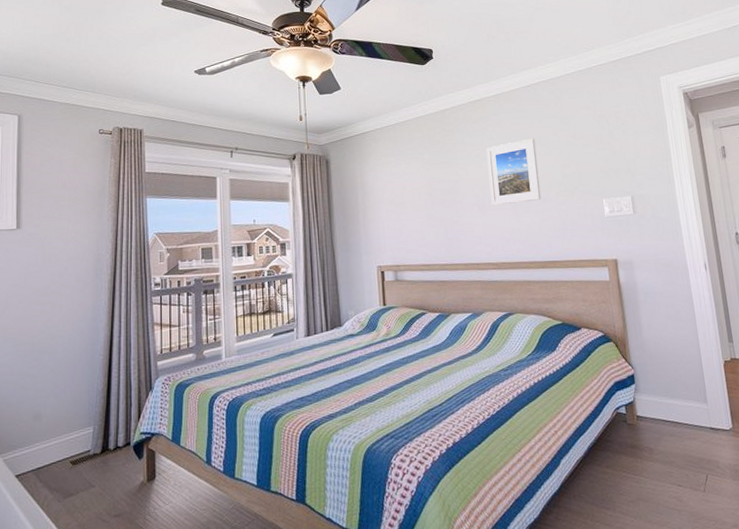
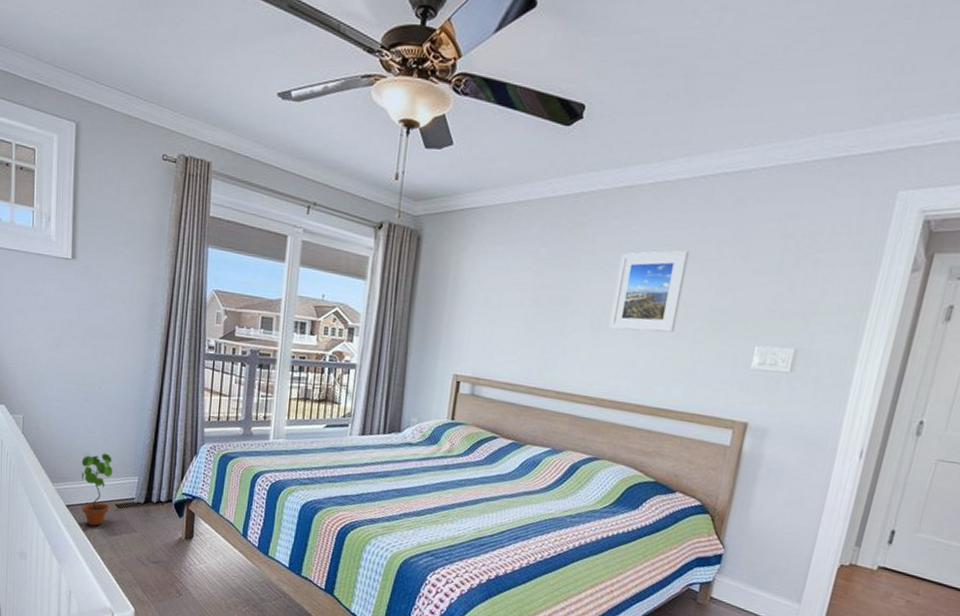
potted plant: none [31,409,66,492] -> present [81,453,113,526]

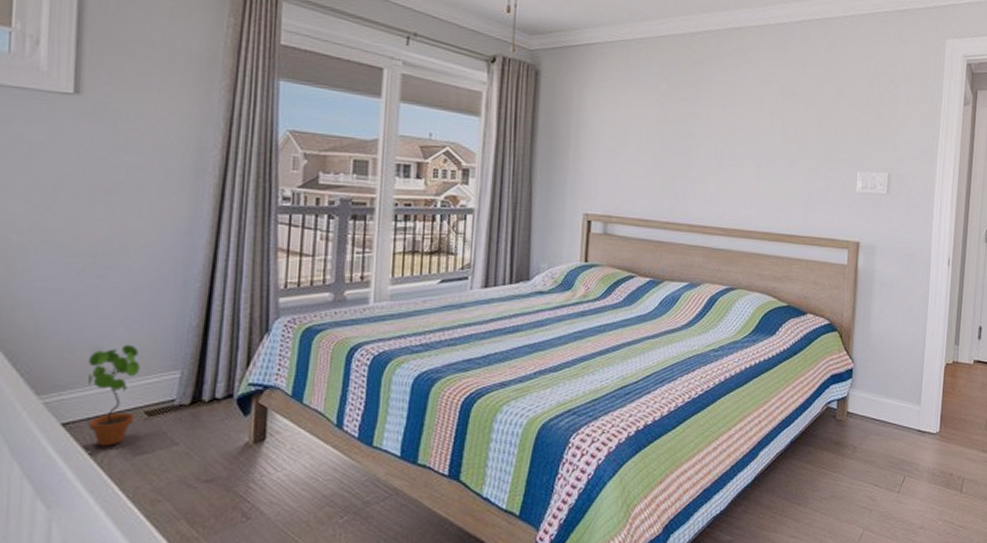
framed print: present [608,250,690,333] -> none [731,86,795,162]

